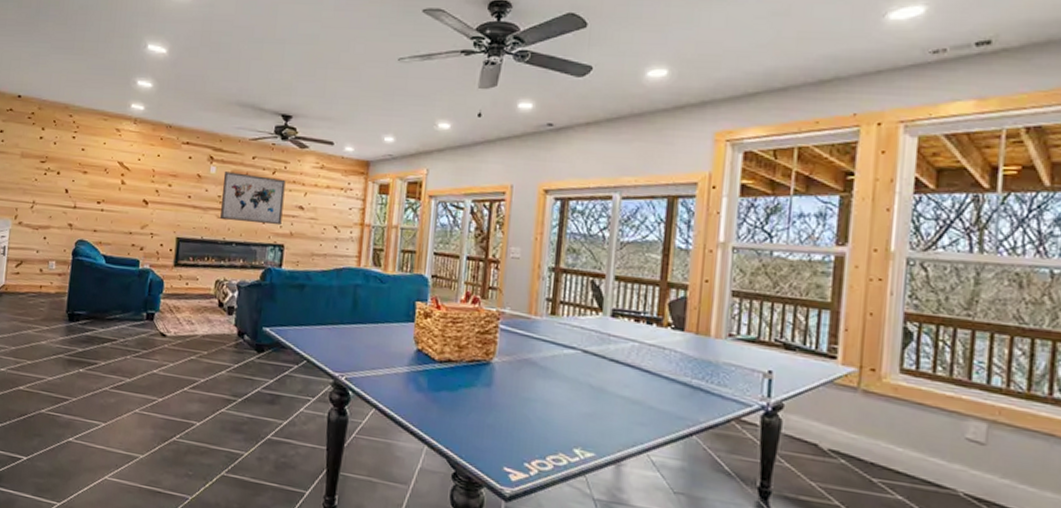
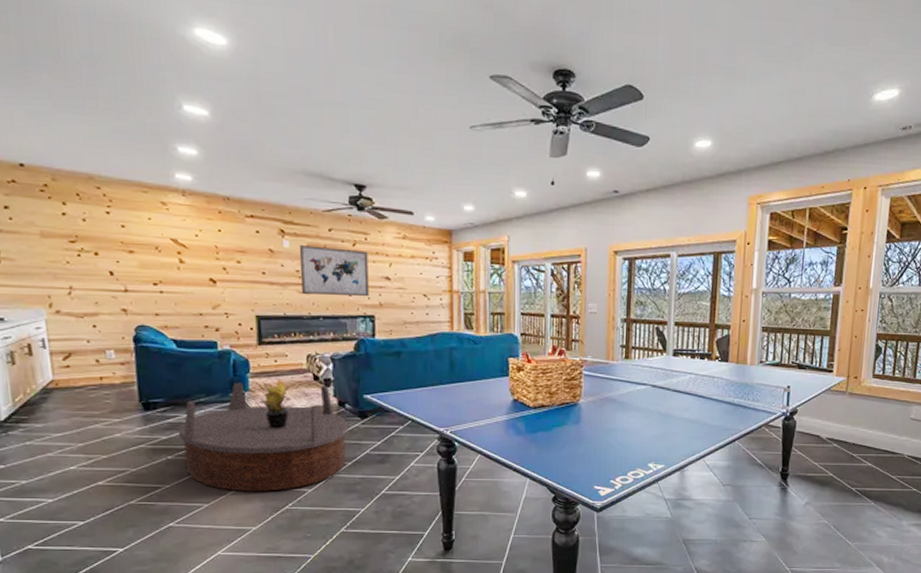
coffee table: none [92,302,245,420] -> present [178,383,349,492]
potted plant: none [166,303,199,354] -> present [259,380,293,429]

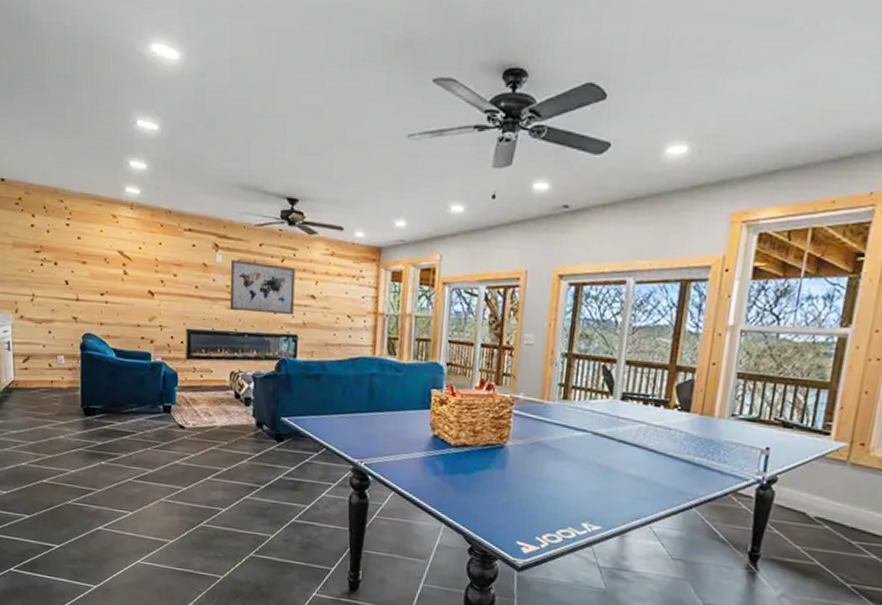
coffee table: present [178,383,349,492] -> none [112,395,265,507]
potted plant: present [259,380,293,429] -> none [184,395,216,445]

